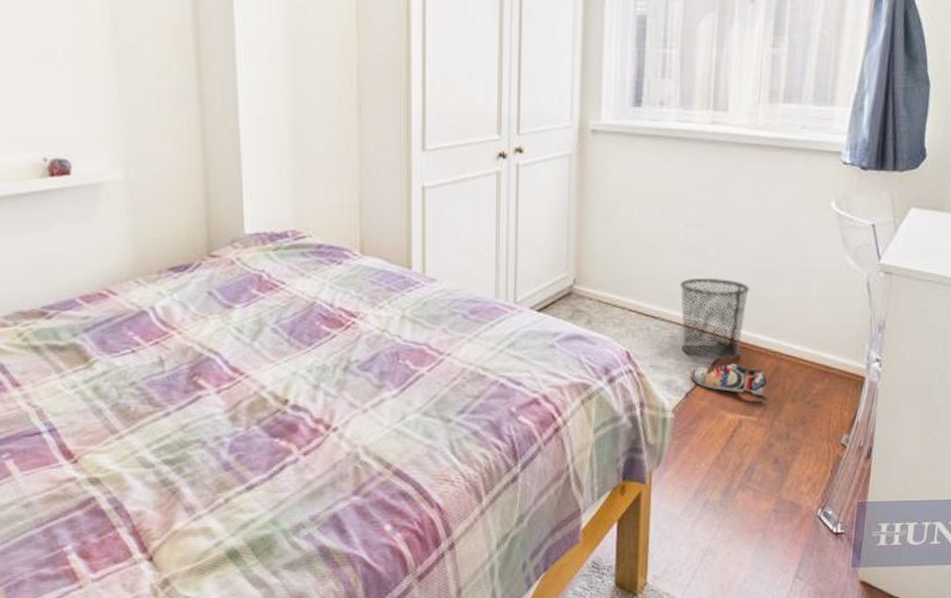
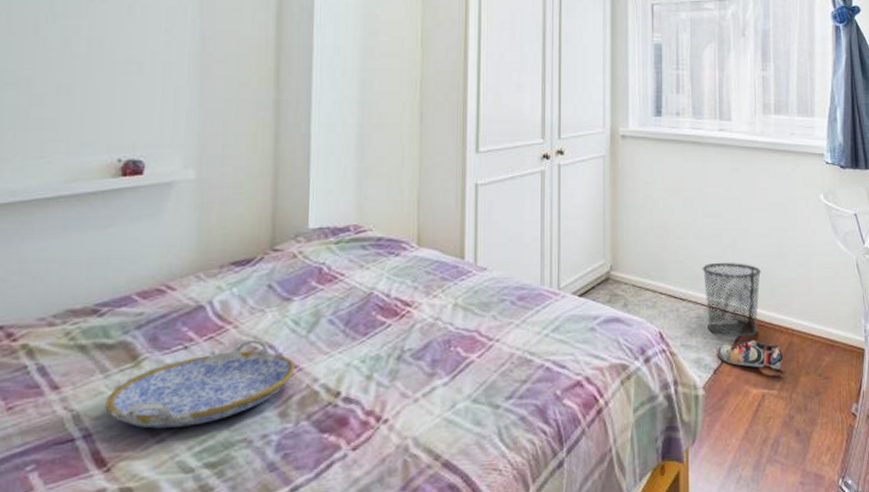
serving tray: none [64,345,242,426] -> present [105,338,295,429]

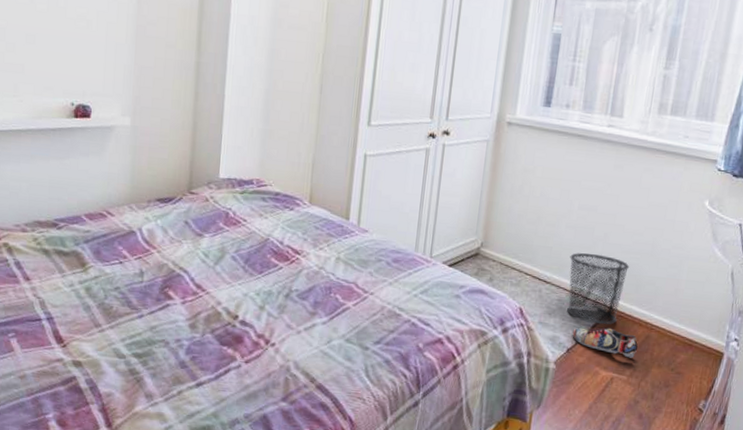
serving tray: present [105,338,295,429] -> none [62,263,203,324]

